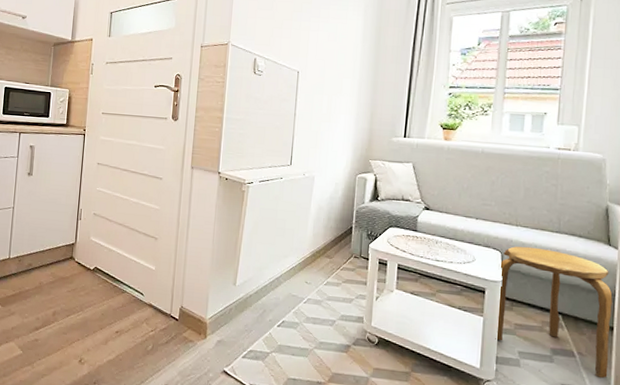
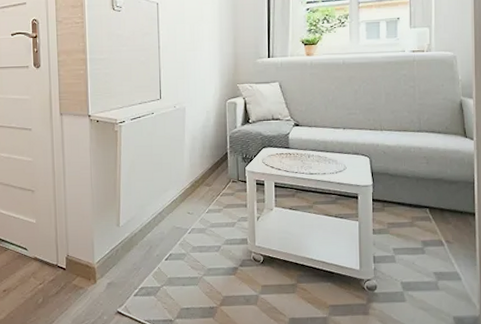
stool: present [495,246,613,378] -> none [368,148,473,261]

